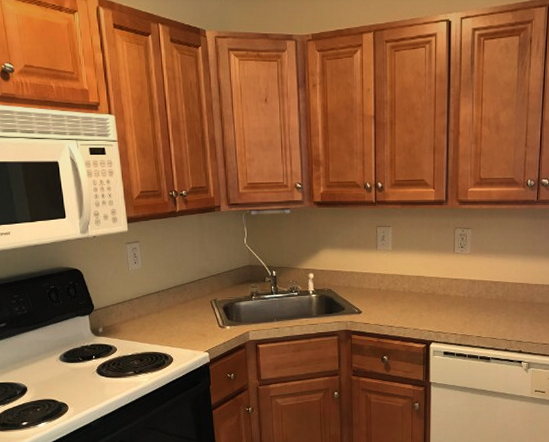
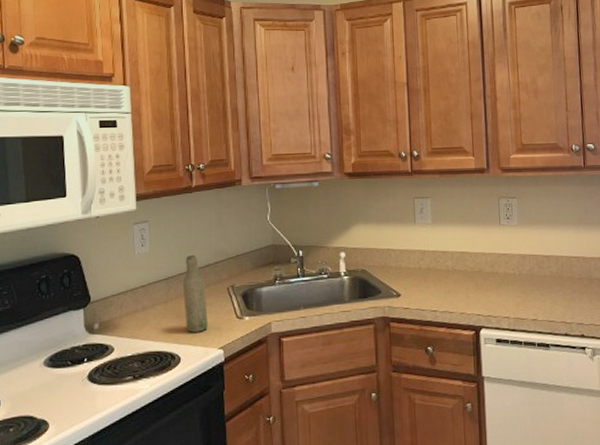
bottle: none [171,273,195,338] -> present [182,255,208,333]

